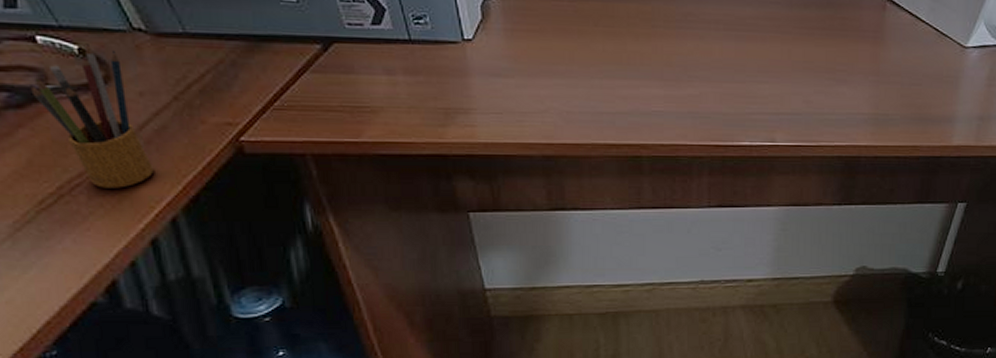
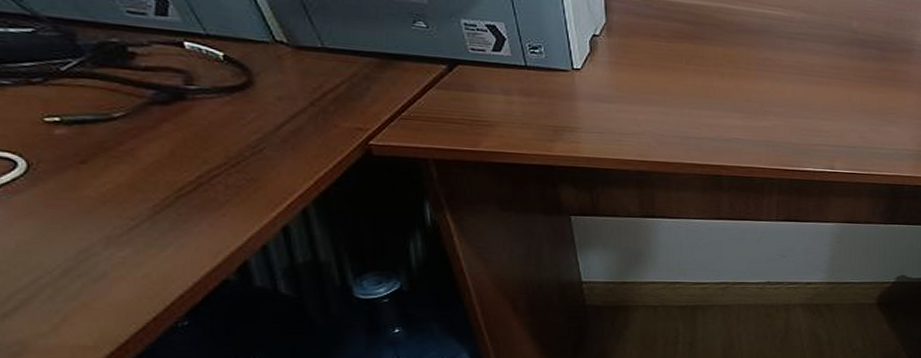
pencil box: present [30,43,153,188] -> none [176,51,288,180]

